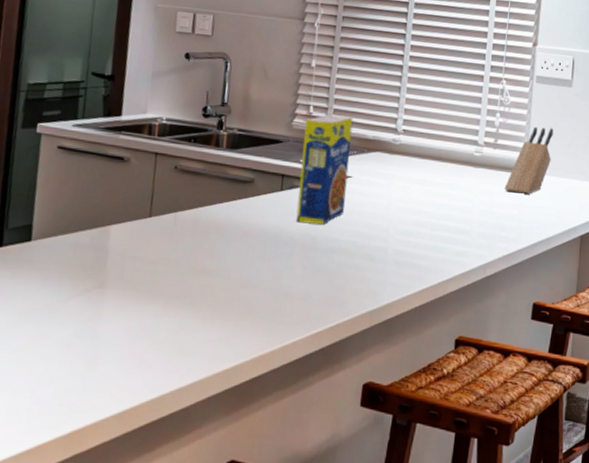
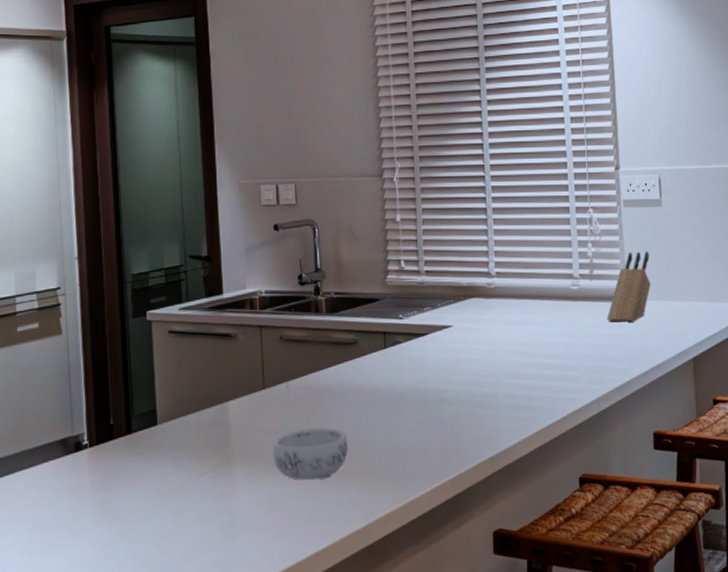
decorative bowl: none [149,261,230,315] -> present [273,427,348,480]
legume: present [295,114,353,225] -> none [399,266,450,378]

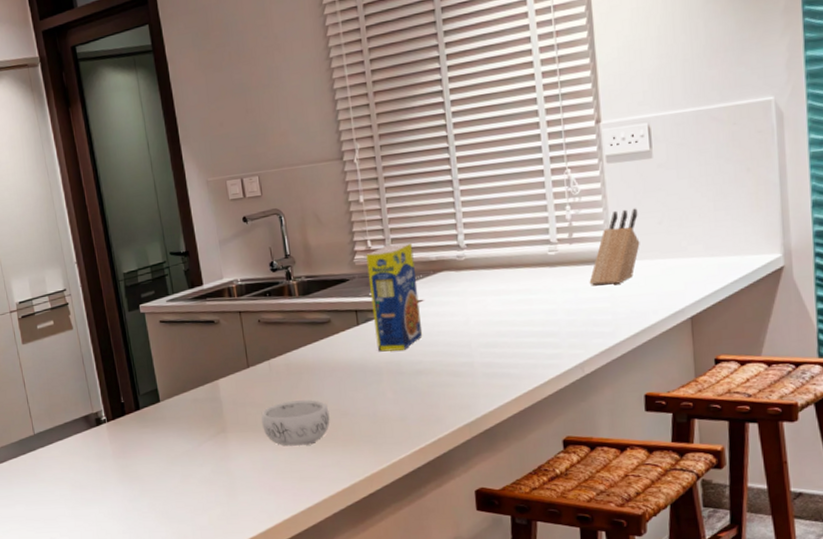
legume: none [399,266,450,378] -> present [366,242,423,352]

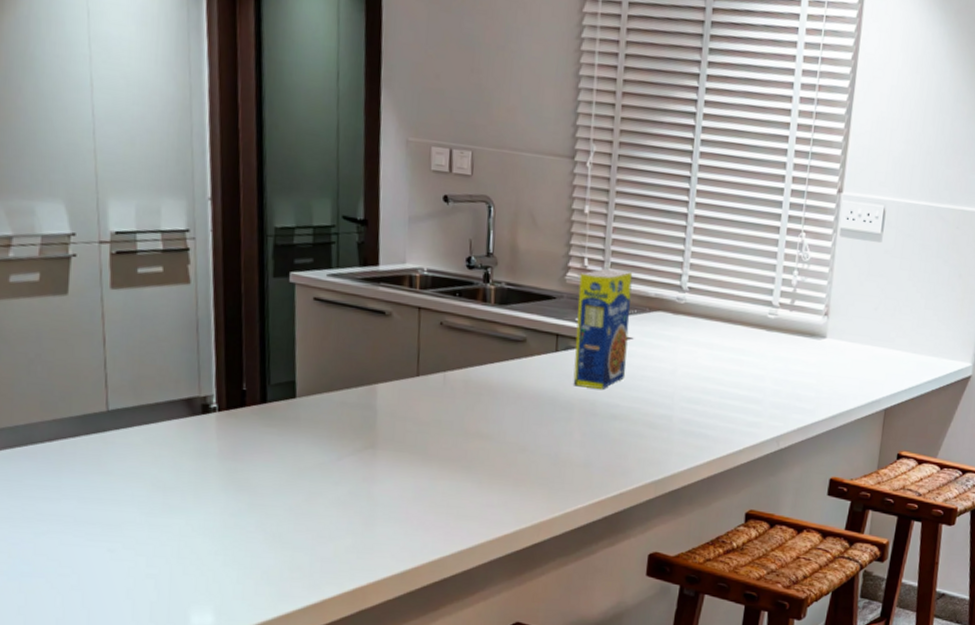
decorative bowl: present [261,399,330,446] -> none [422,424,506,479]
knife block: present [589,208,640,285] -> none [801,286,859,362]

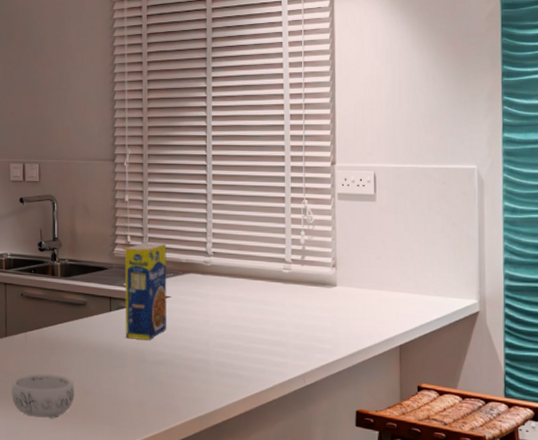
decorative bowl: none [422,424,506,479] -> present [11,373,75,418]

